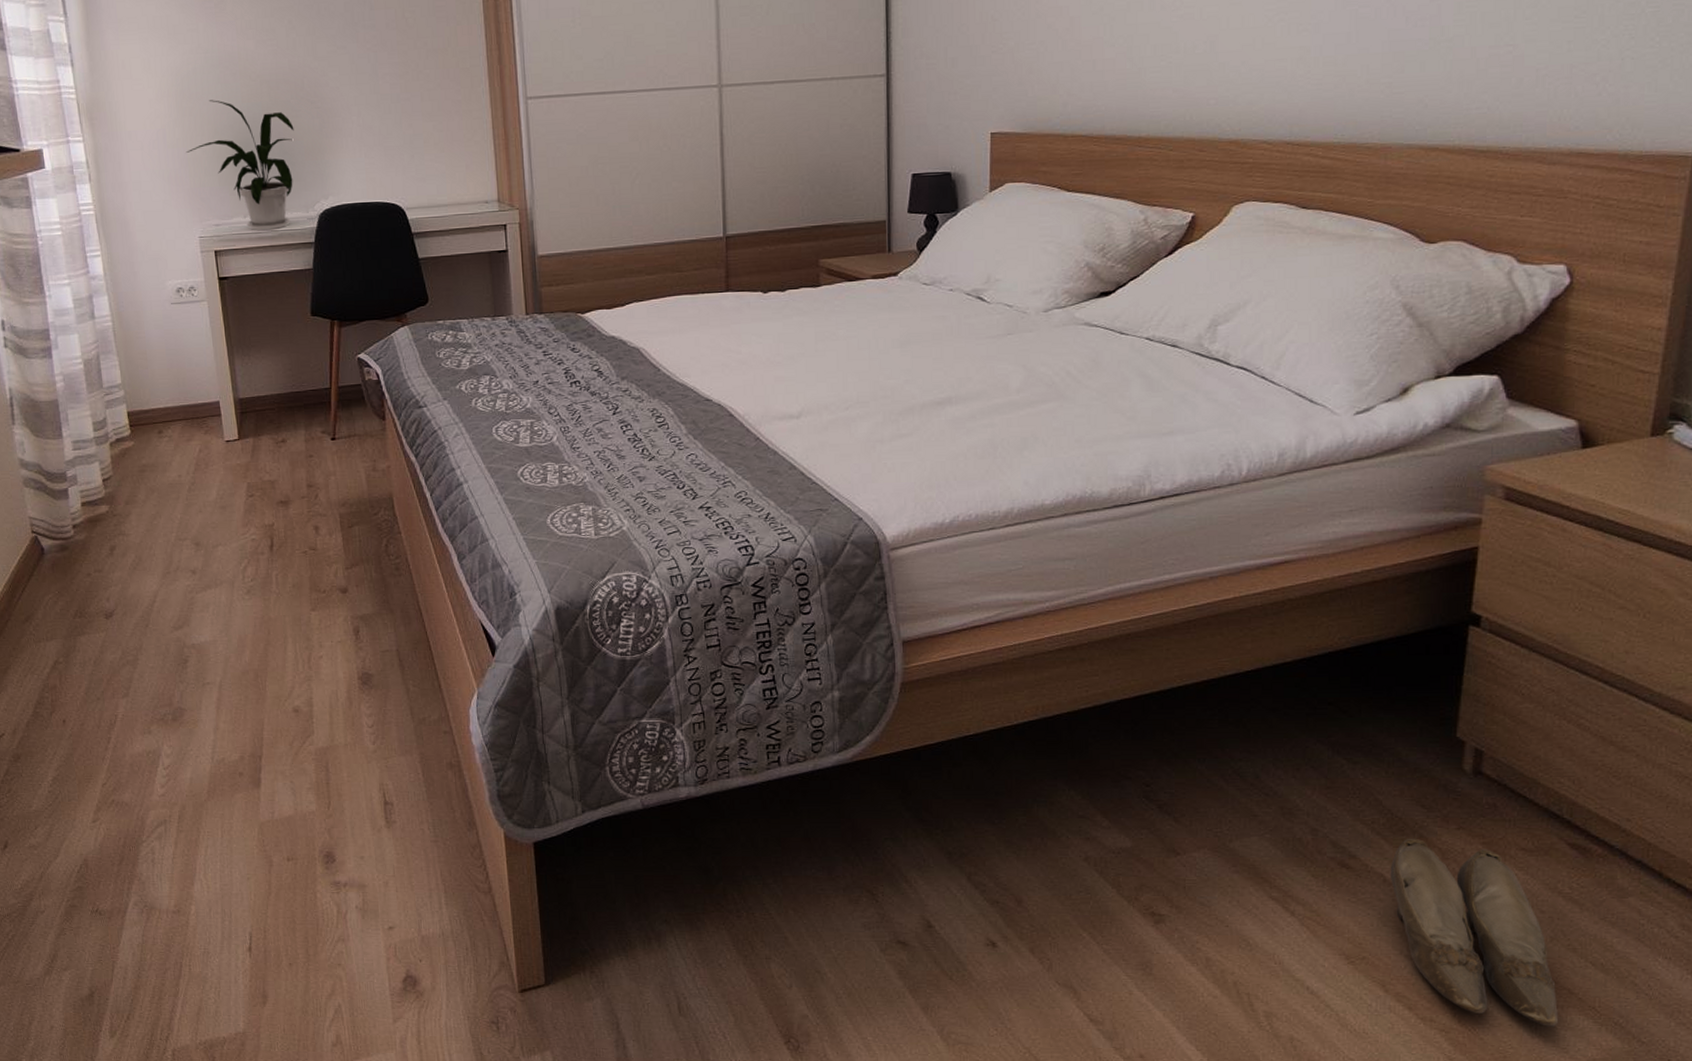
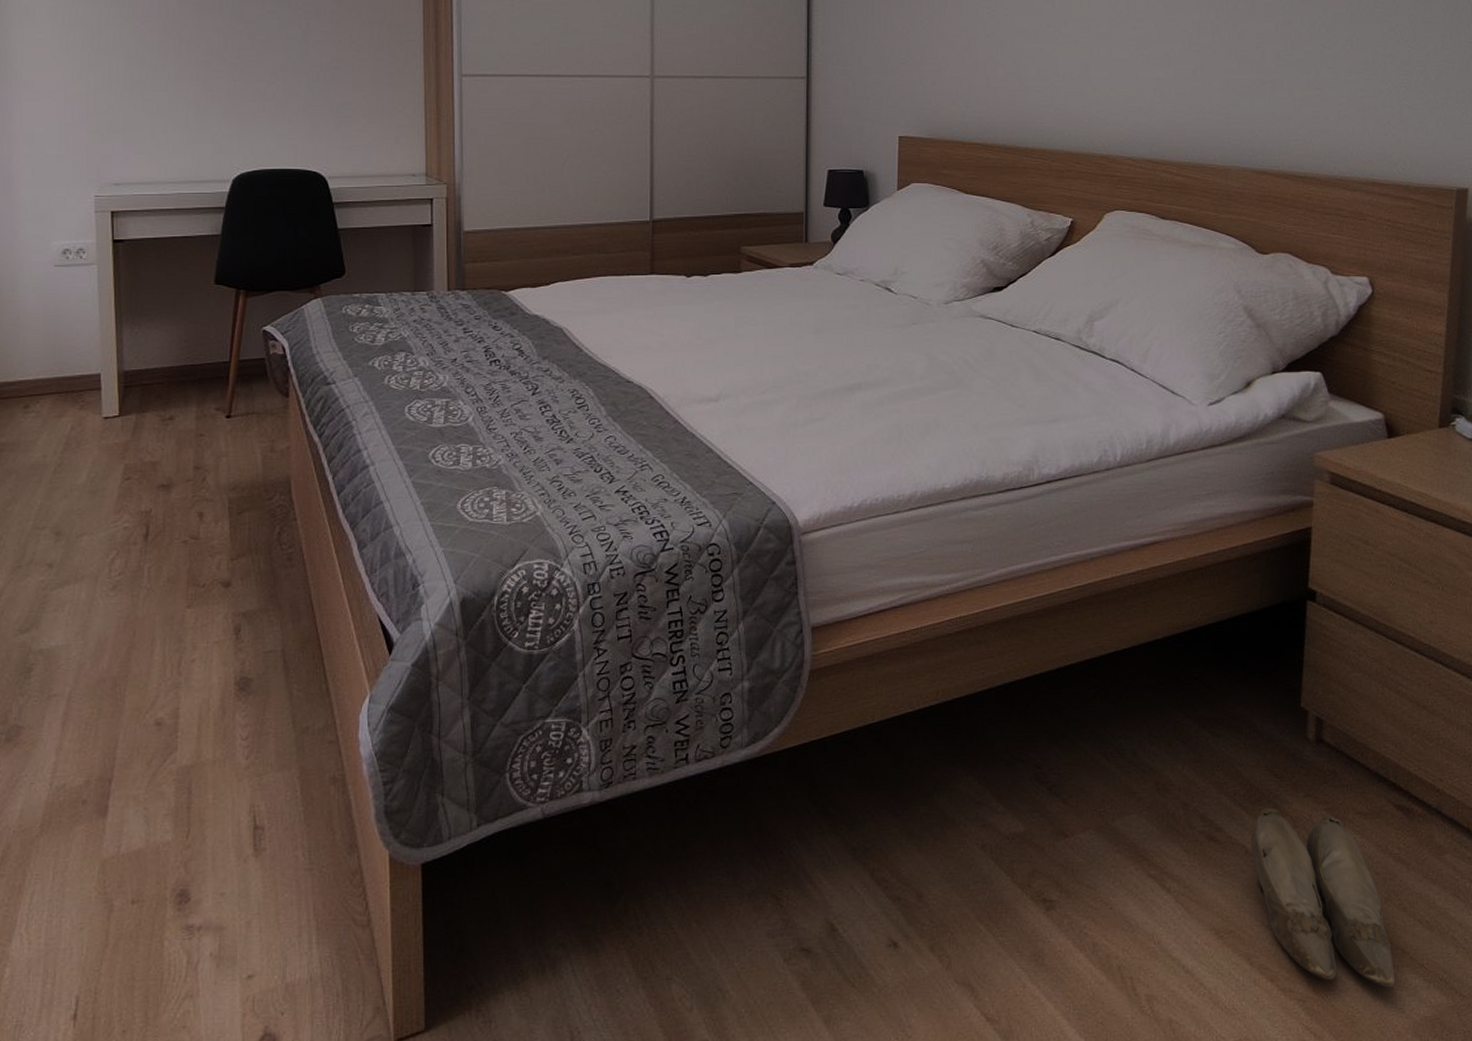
house plant: present [186,100,294,231] -> none [89,54,213,193]

